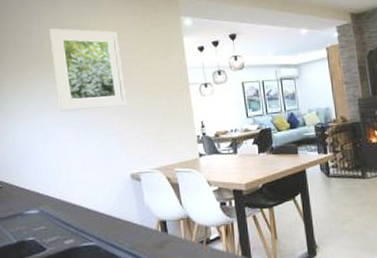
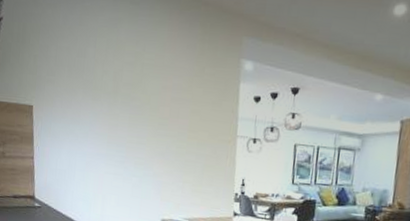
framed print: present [50,28,127,112] -> none [103,53,172,148]

